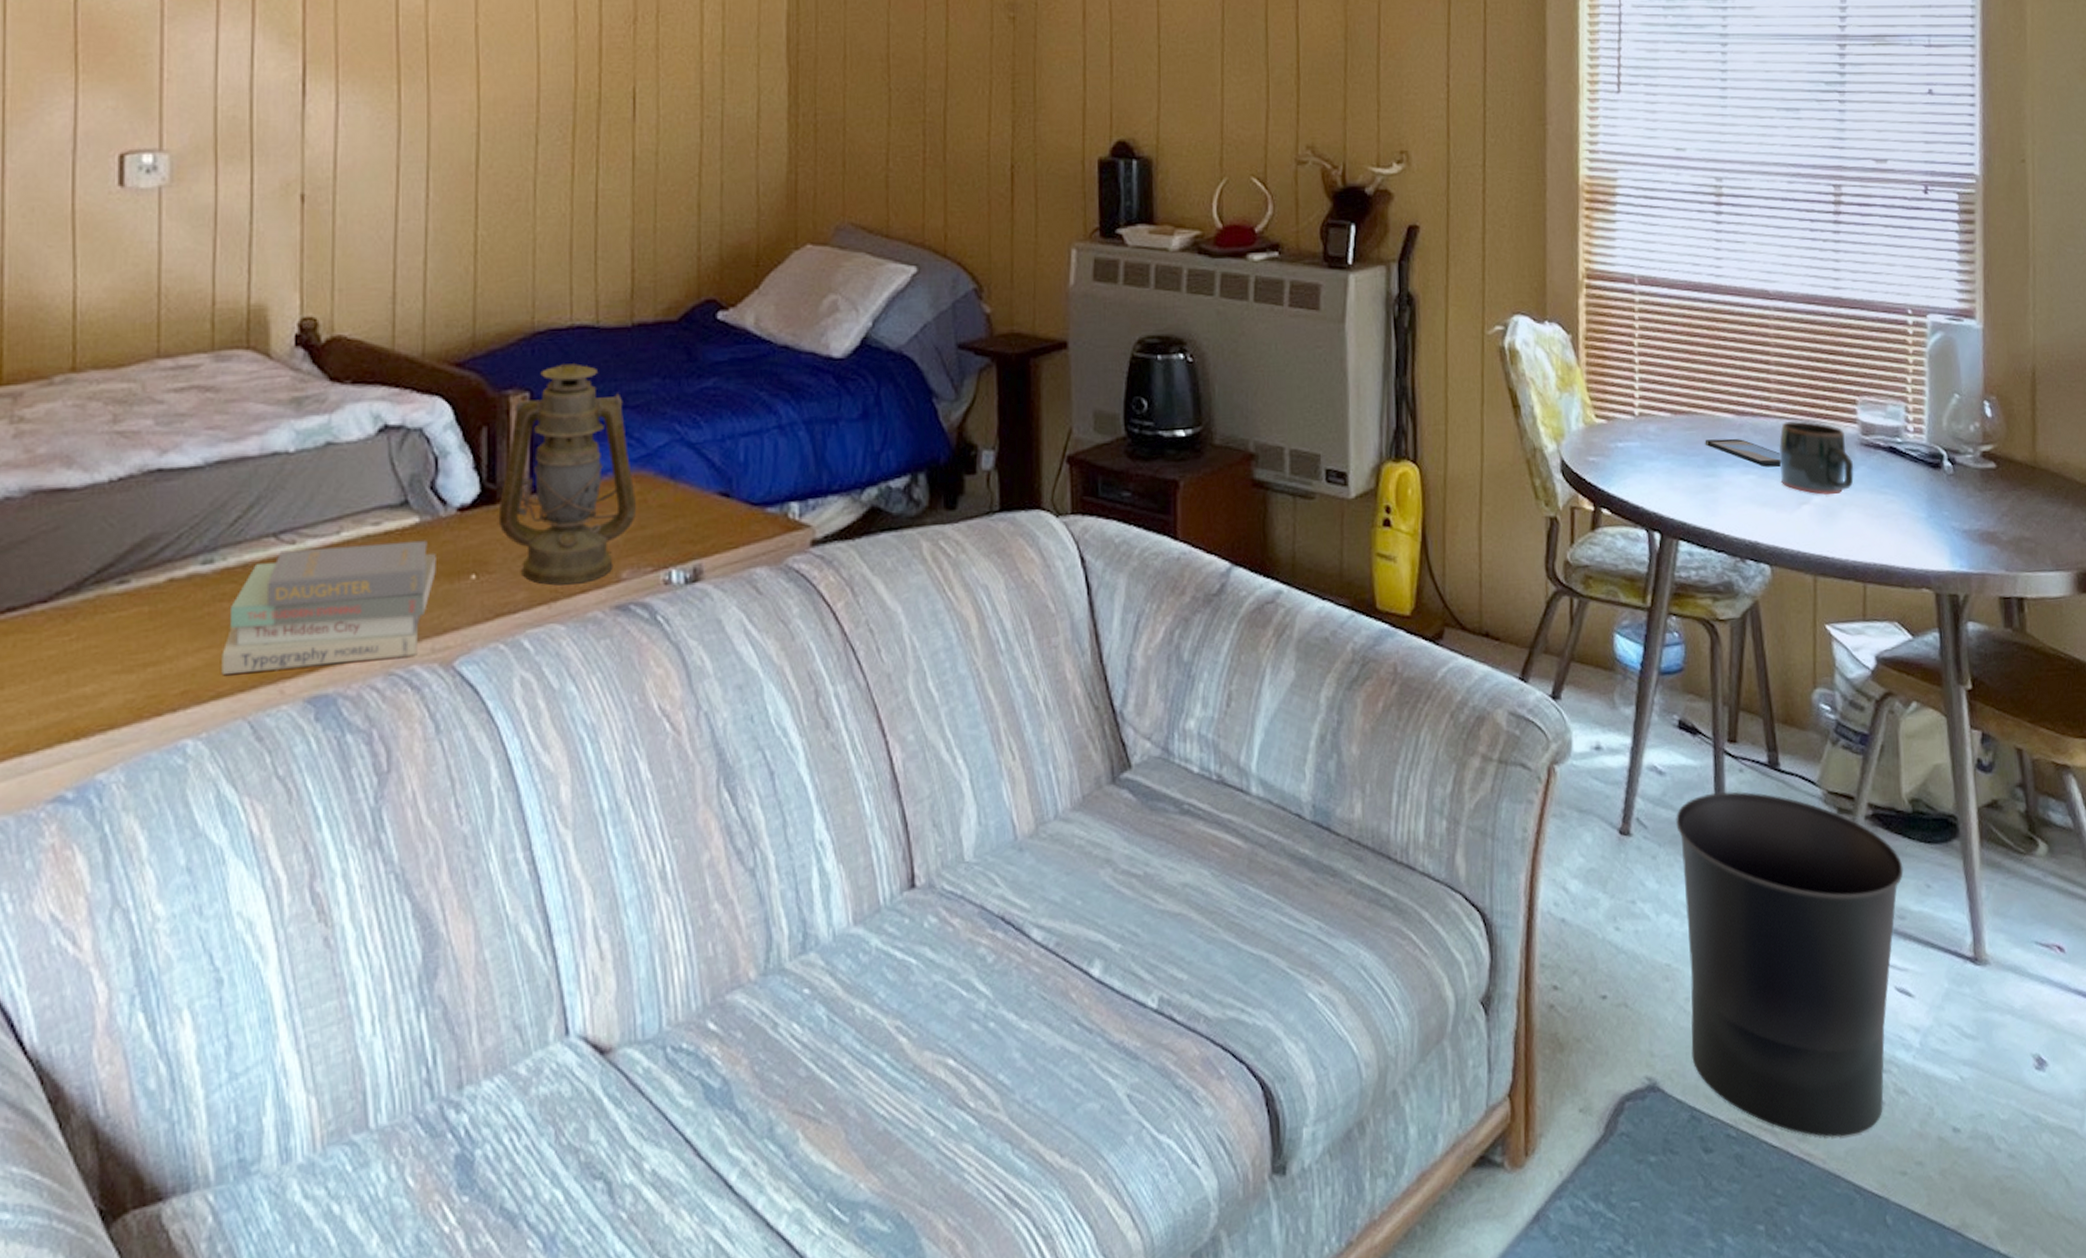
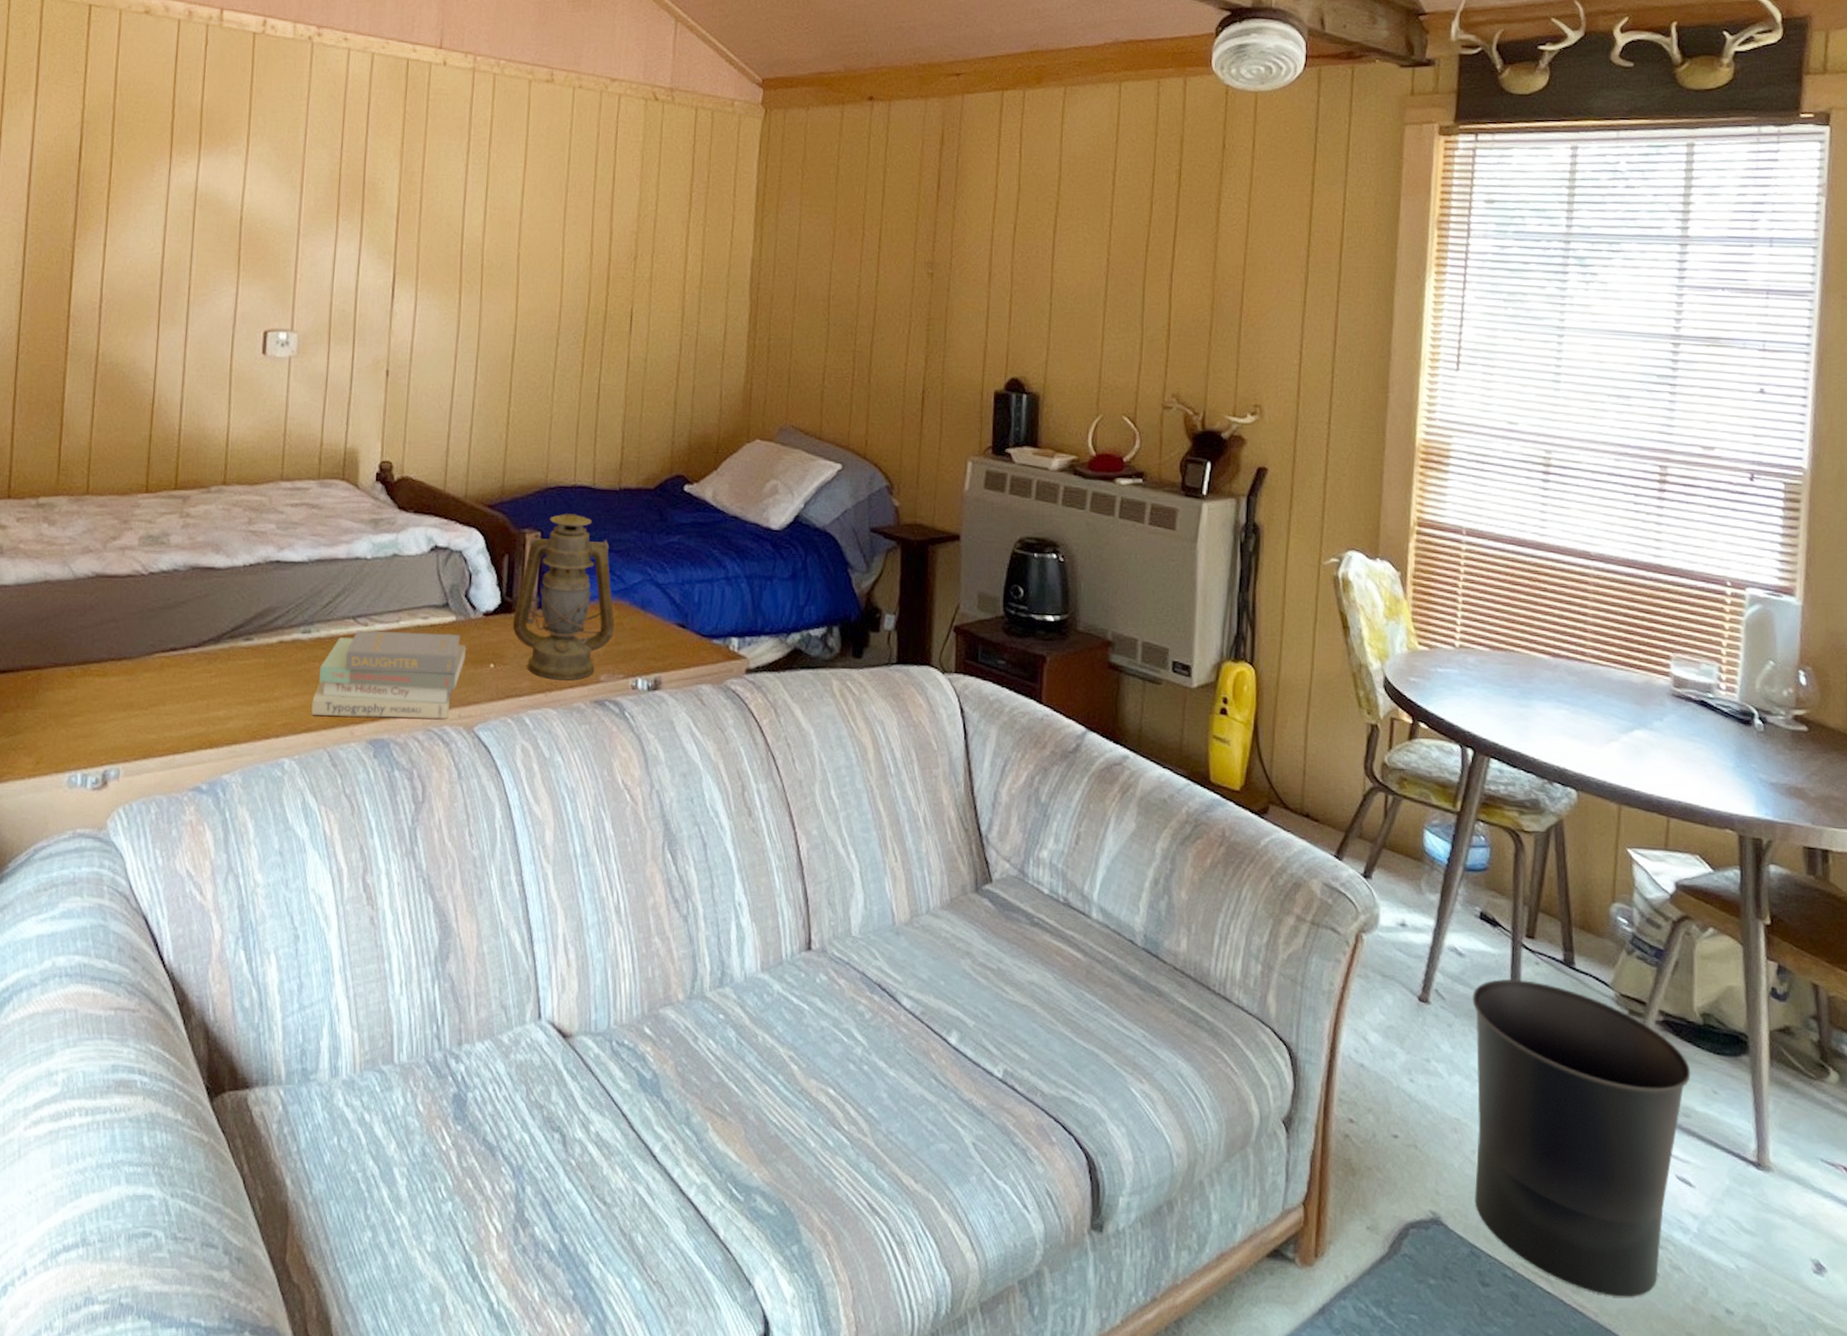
phone: present [1705,438,1781,468] -> none [1520,675,1592,707]
mug: present [1779,420,1854,495] -> none [1592,667,1664,736]

